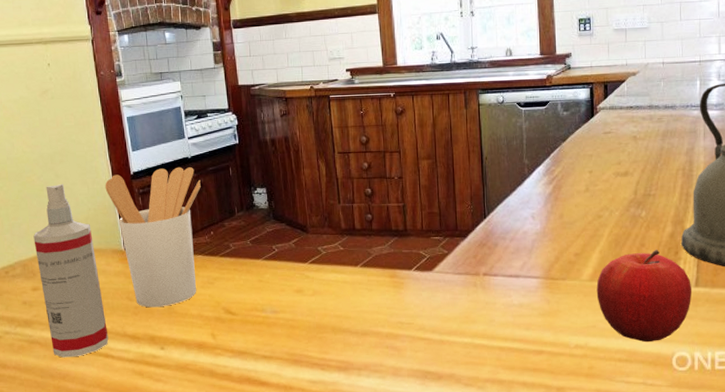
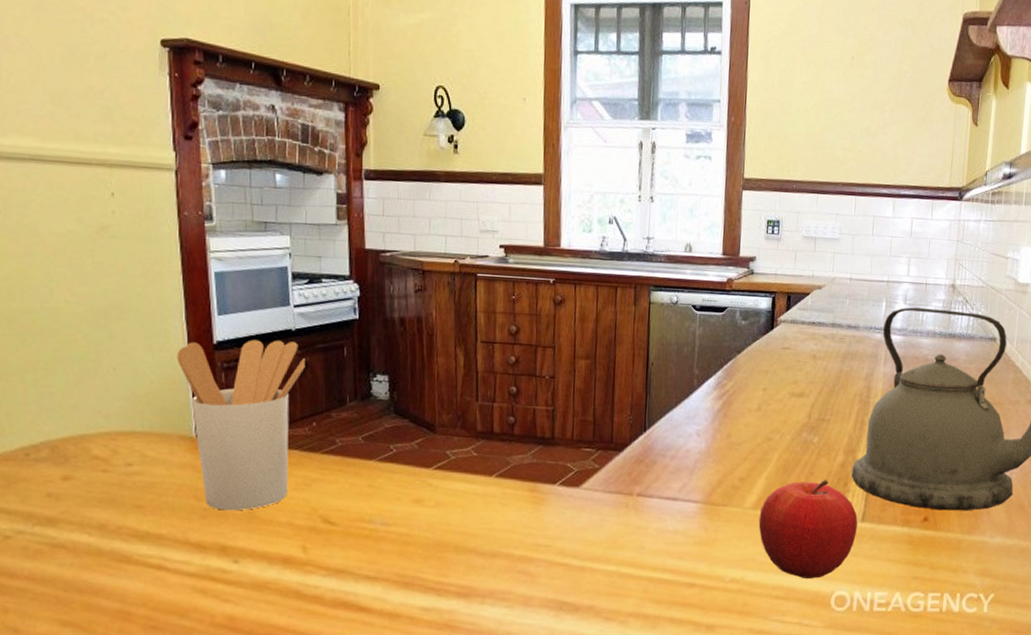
spray bottle: present [33,183,109,358] -> none [70,346,164,568]

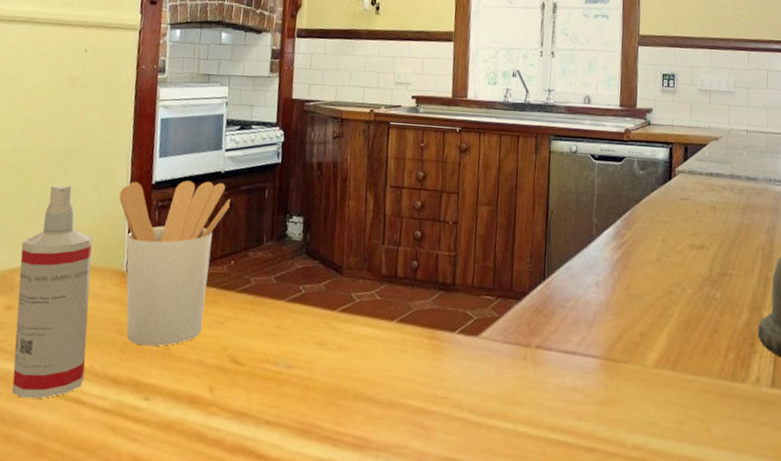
spray bottle: none [70,346,164,568] -> present [12,184,93,399]
fruit: present [758,479,858,578] -> none [661,338,768,450]

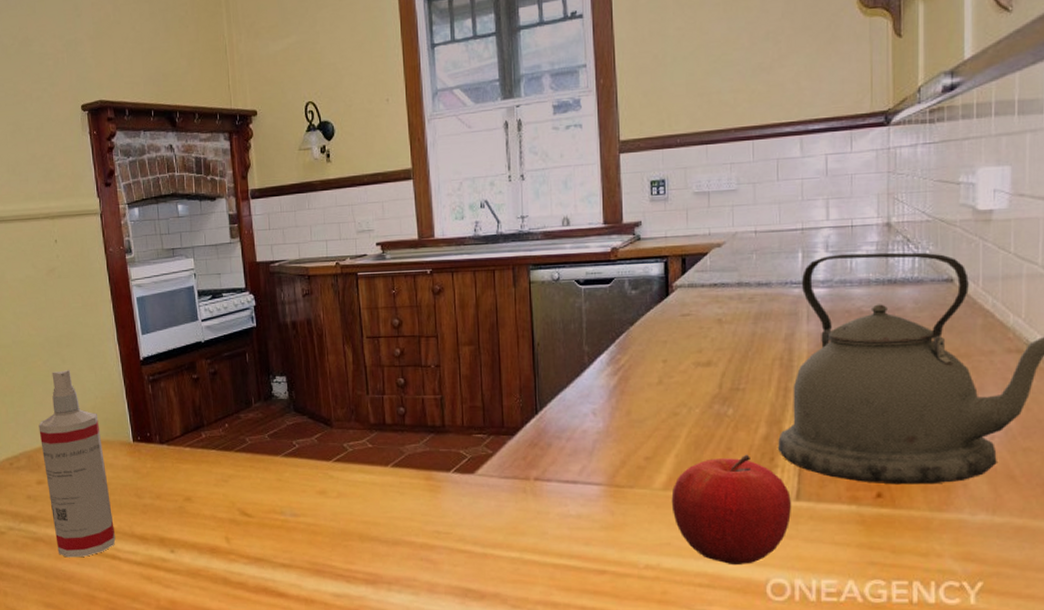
utensil holder: present [119,180,231,347] -> none [113,352,215,506]
fruit: none [661,338,768,450] -> present [671,454,792,564]

